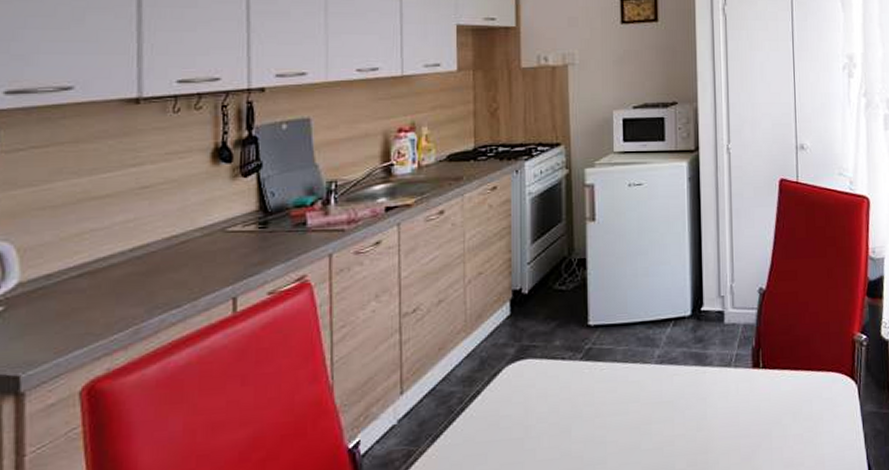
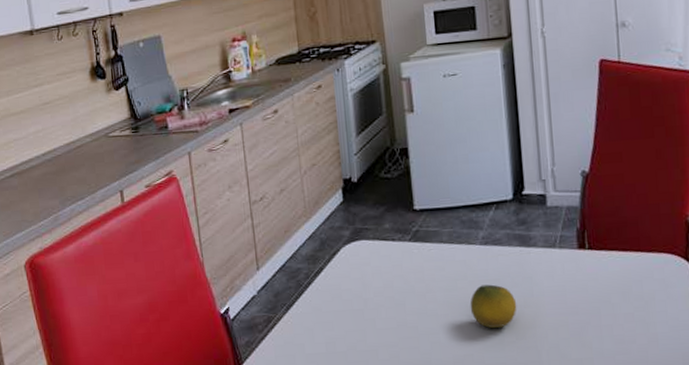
fruit: none [641,407,690,456] -> present [470,284,517,329]

